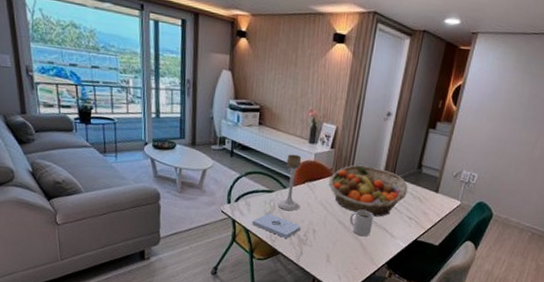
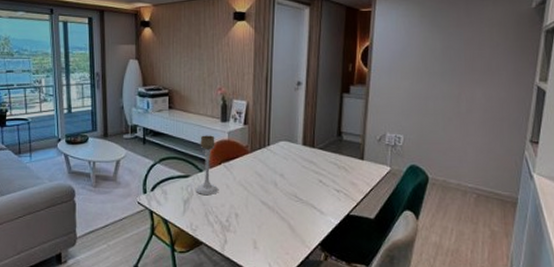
notepad: present [252,214,301,239] -> none [170,201,222,227]
fruit basket: present [328,165,408,217] -> none [246,139,331,193]
mug: present [349,210,374,237] -> none [272,187,298,216]

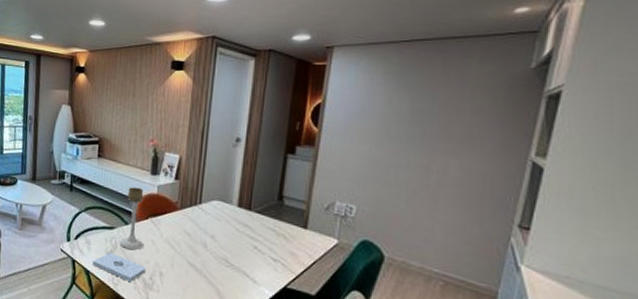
notepad: none [170,201,222,227] -> present [93,253,146,283]

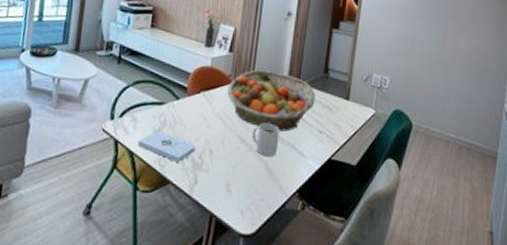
candle holder: present [119,187,144,250] -> none [168,59,197,126]
fruit basket: none [175,197,269,258] -> present [227,70,316,132]
mug: none [201,250,230,282] -> present [251,124,280,157]

